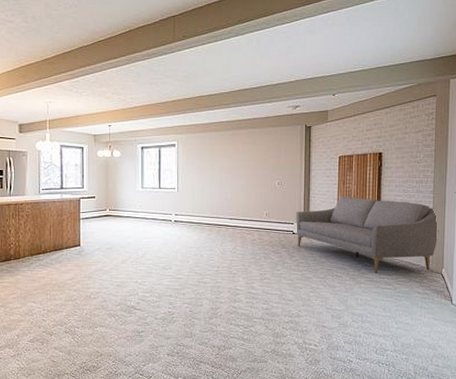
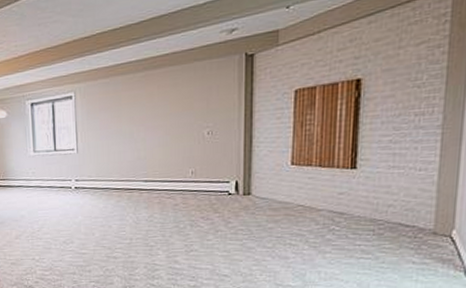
sofa: present [296,196,439,273] -> none [233,142,449,239]

